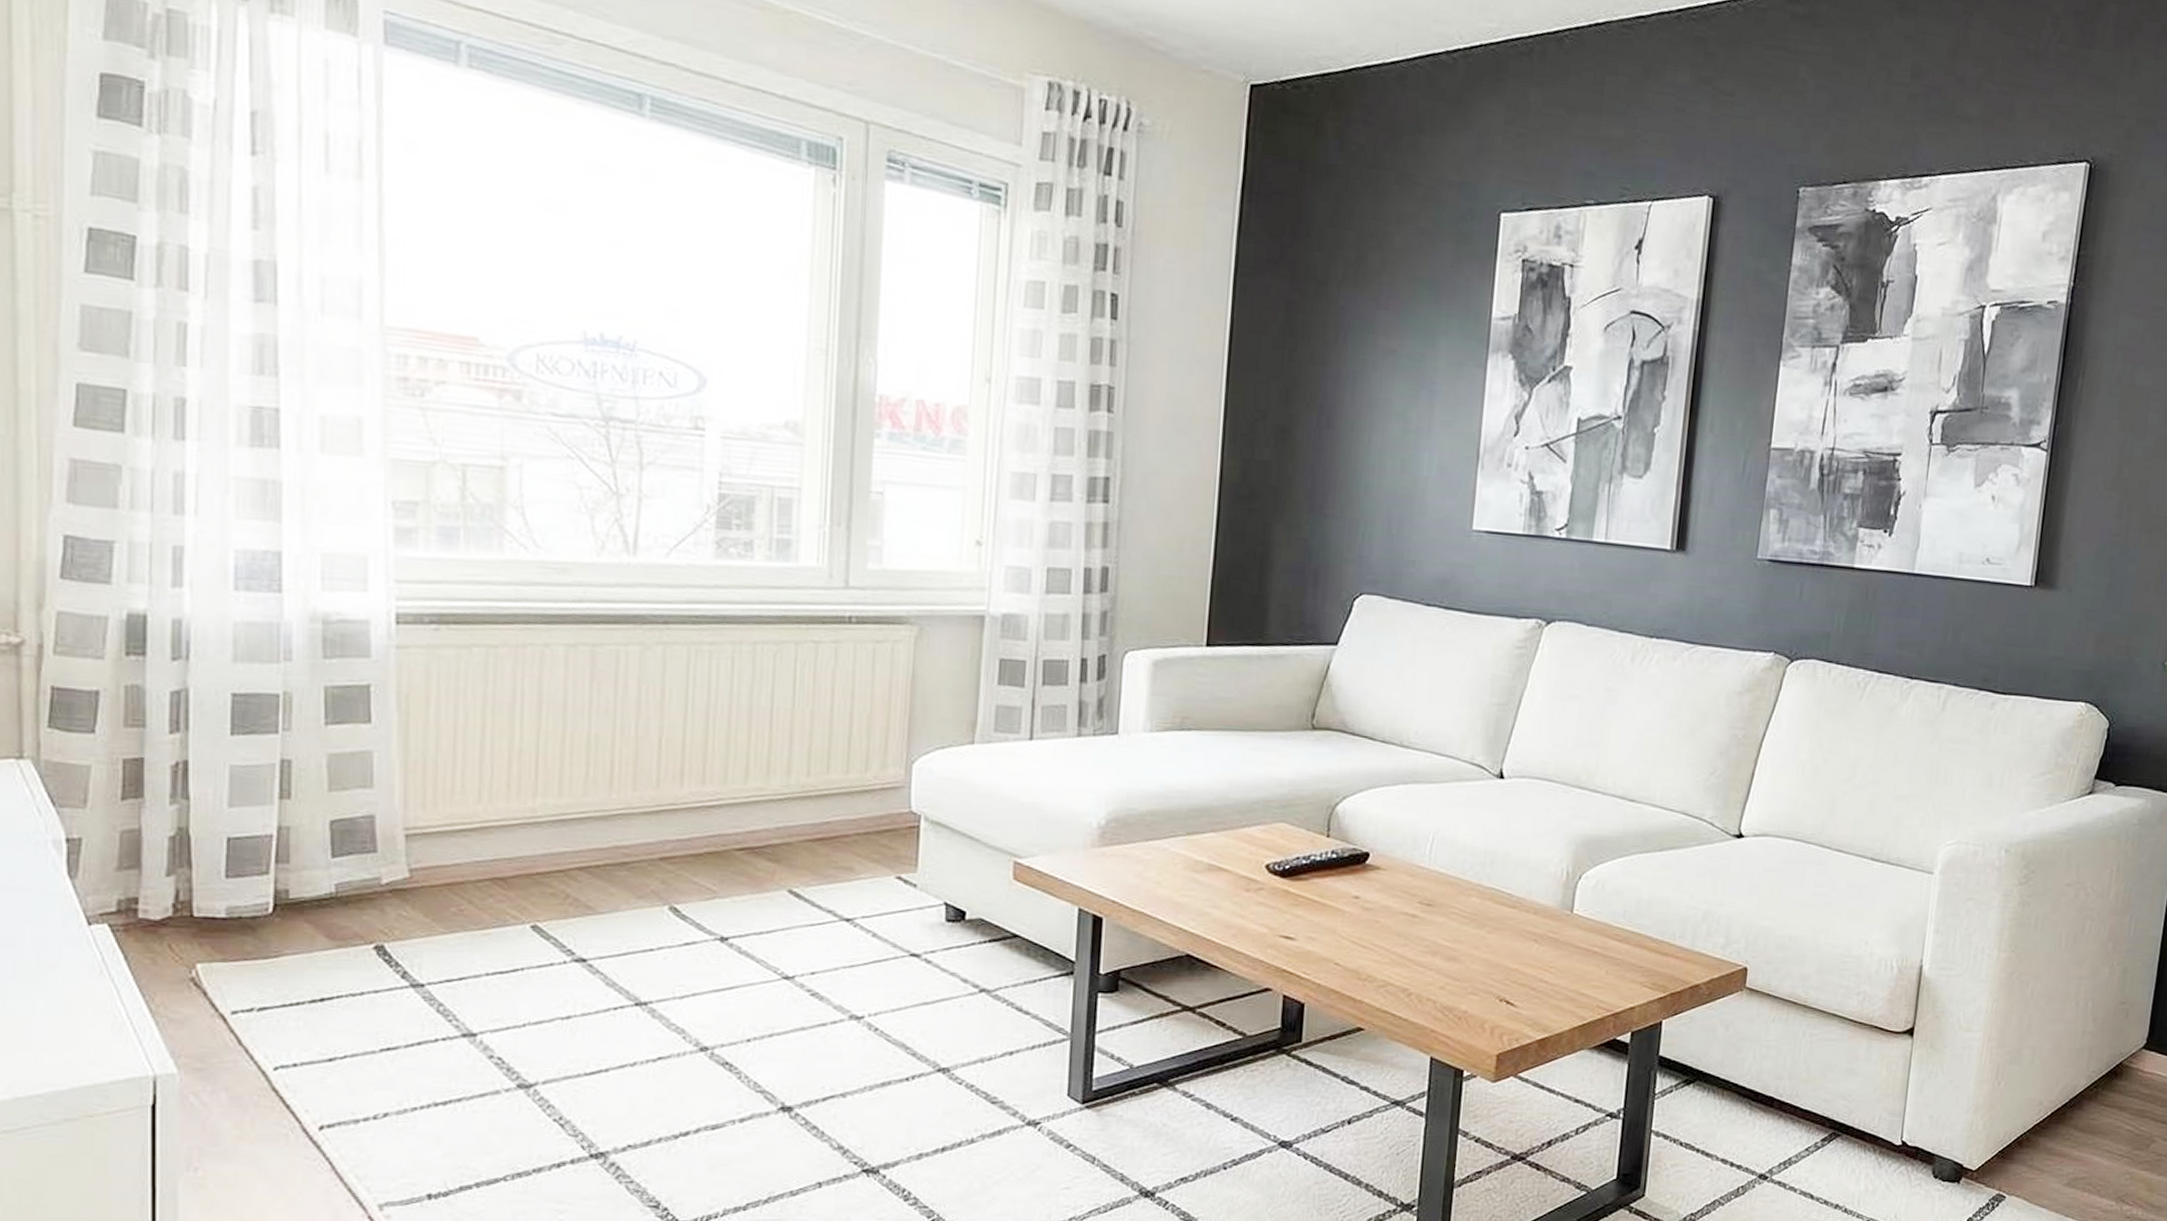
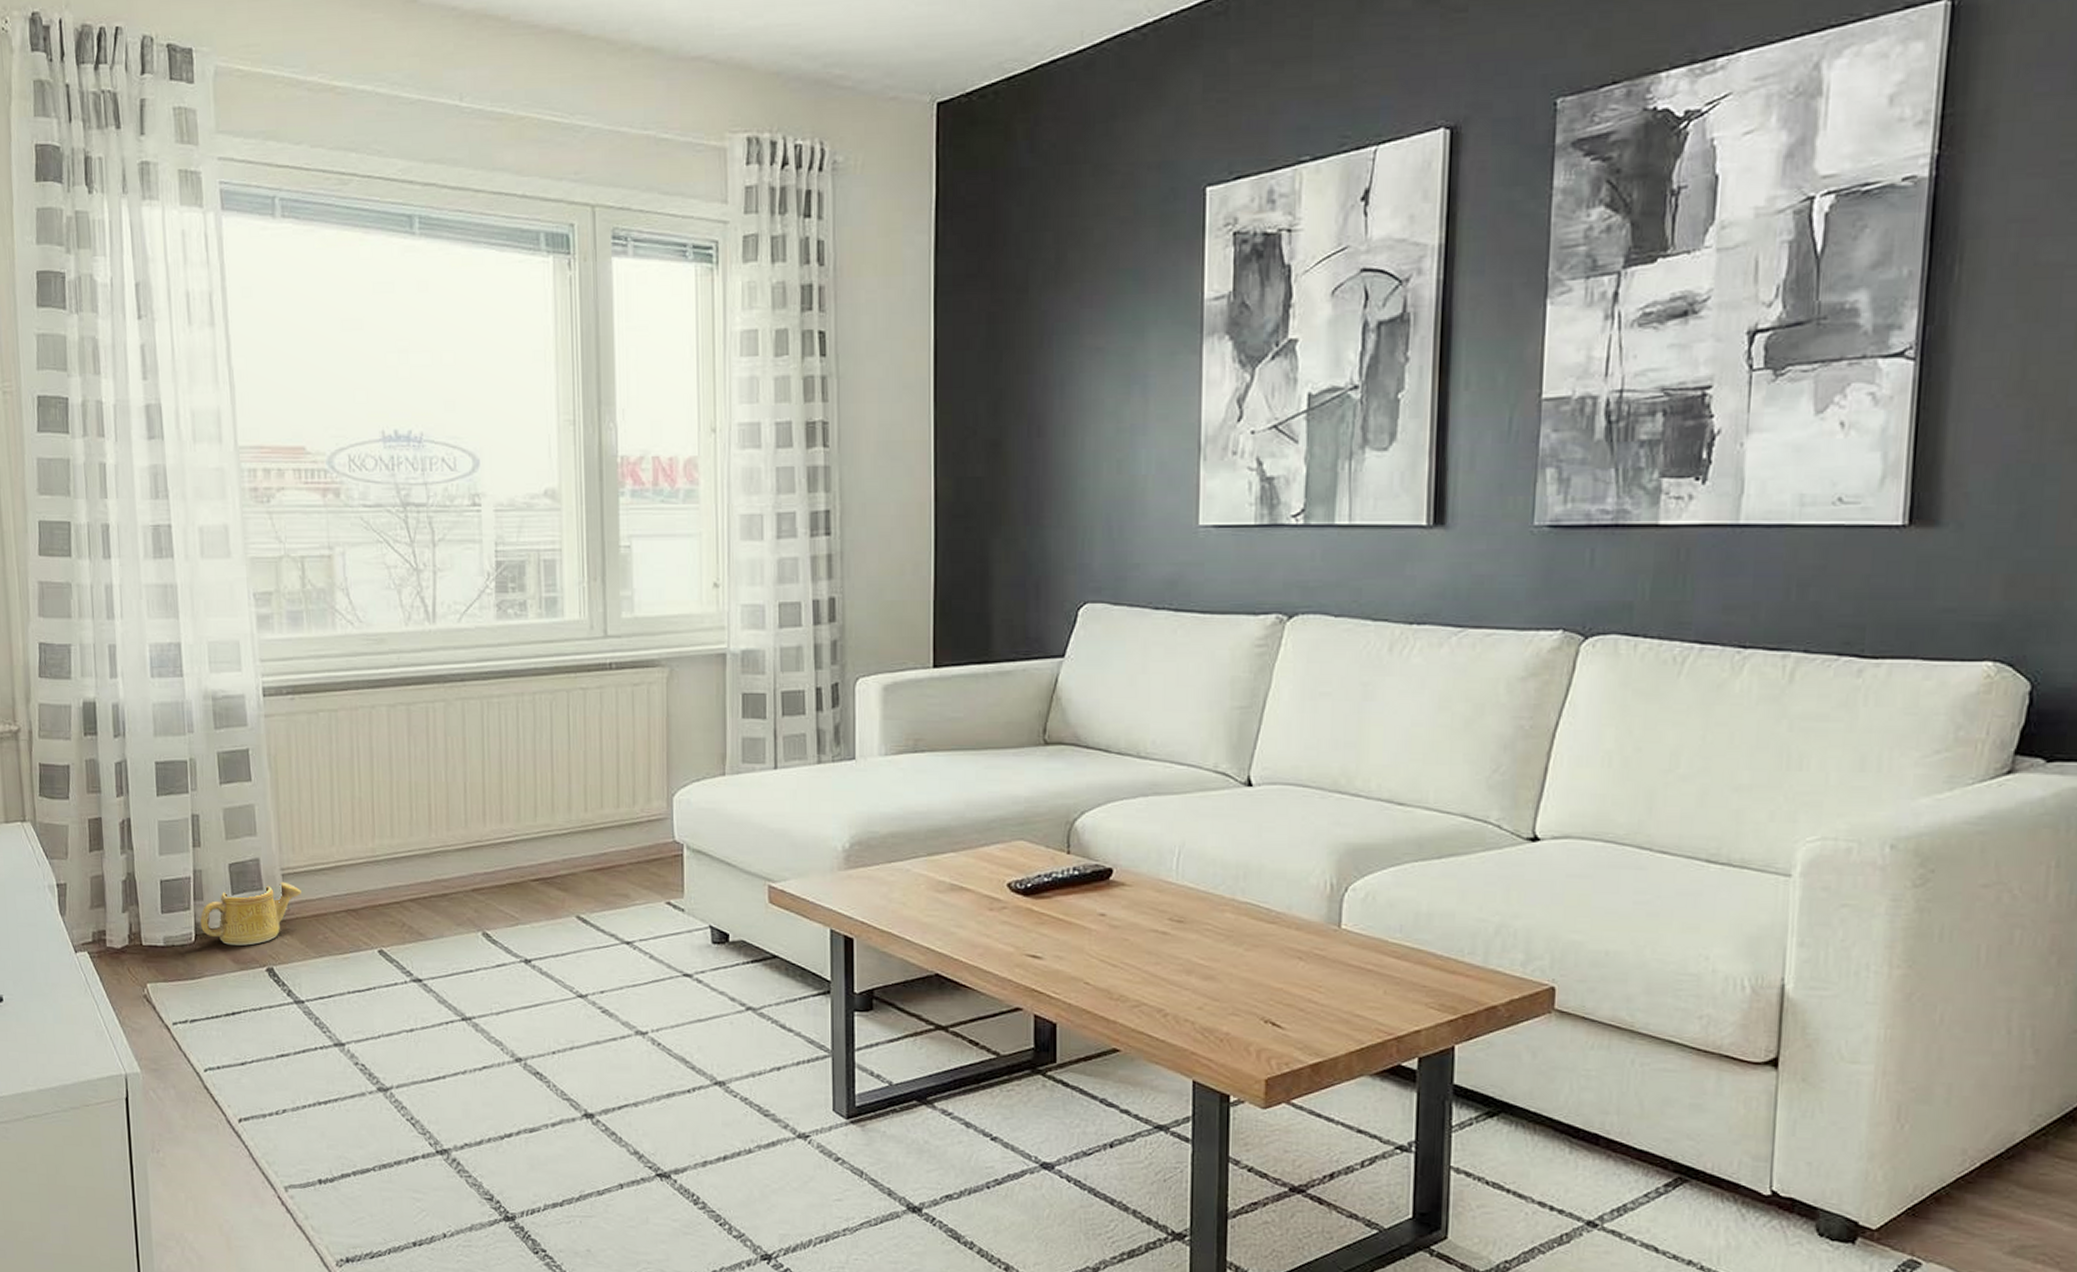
watering can: none [282,843,431,919] -> present [200,881,301,946]

